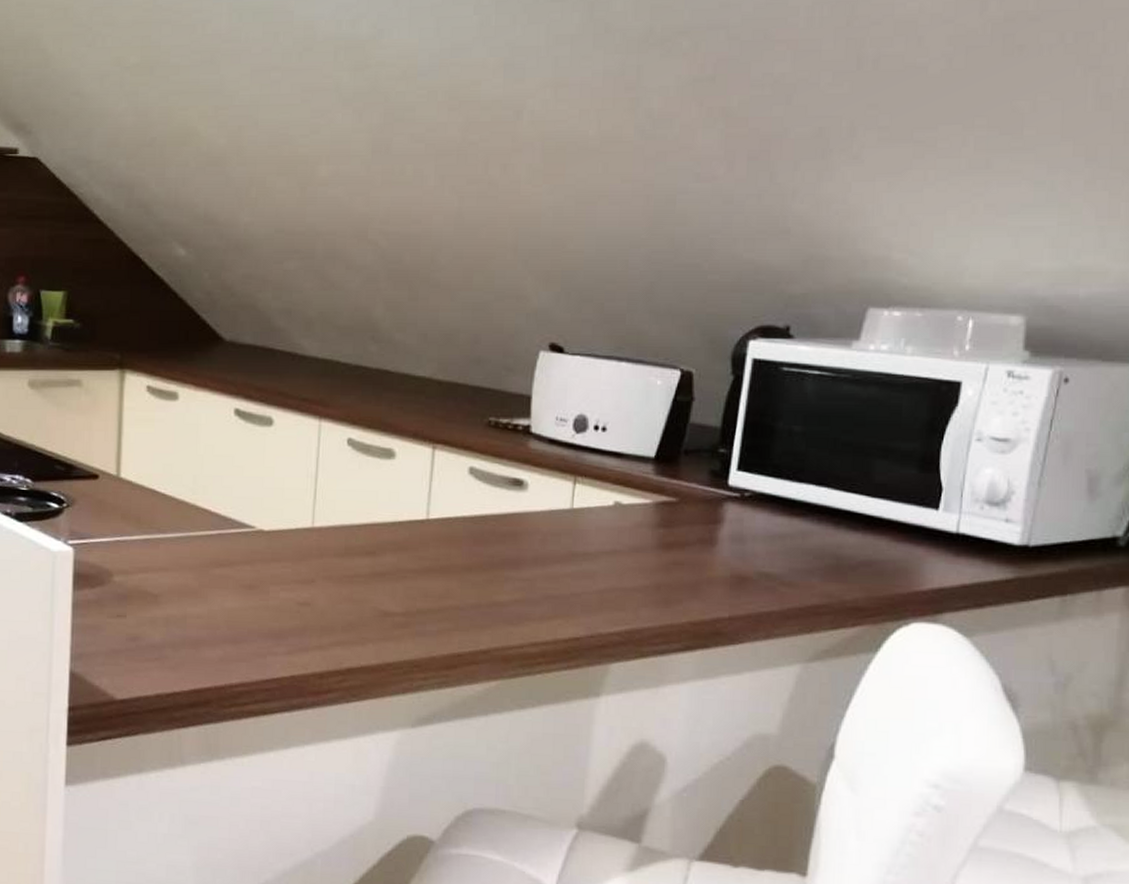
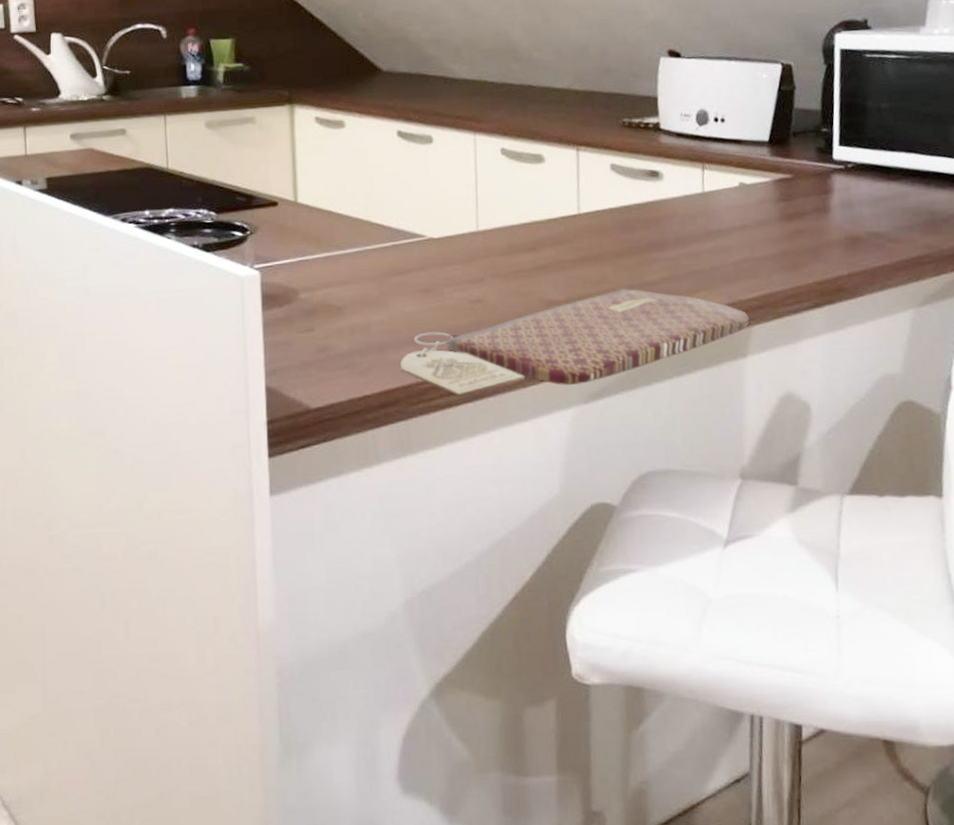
placemat: none [215,606,608,707] -> present [400,288,750,397]

